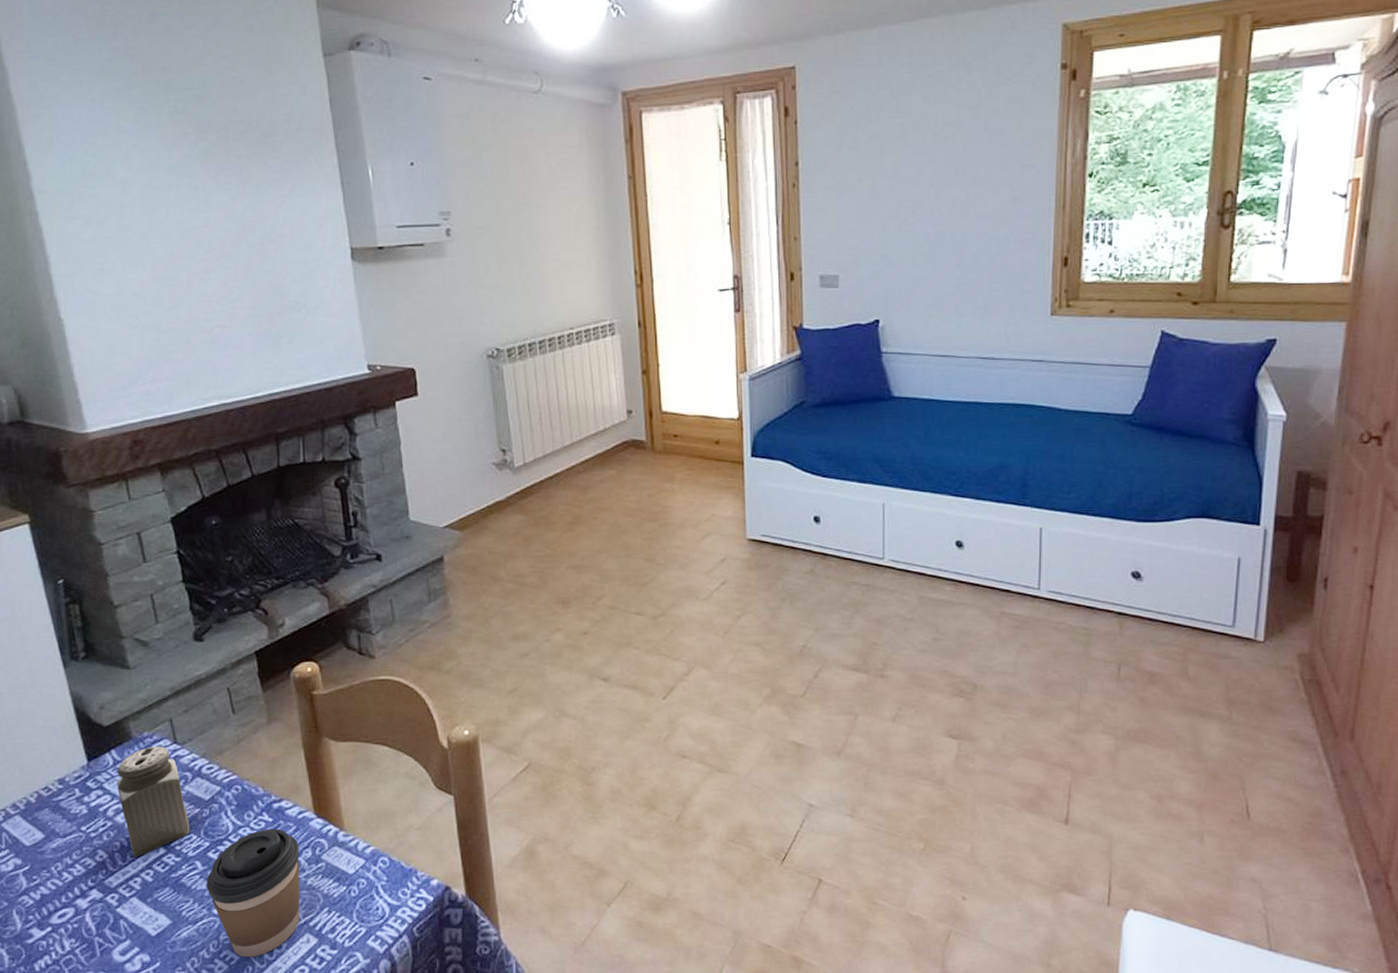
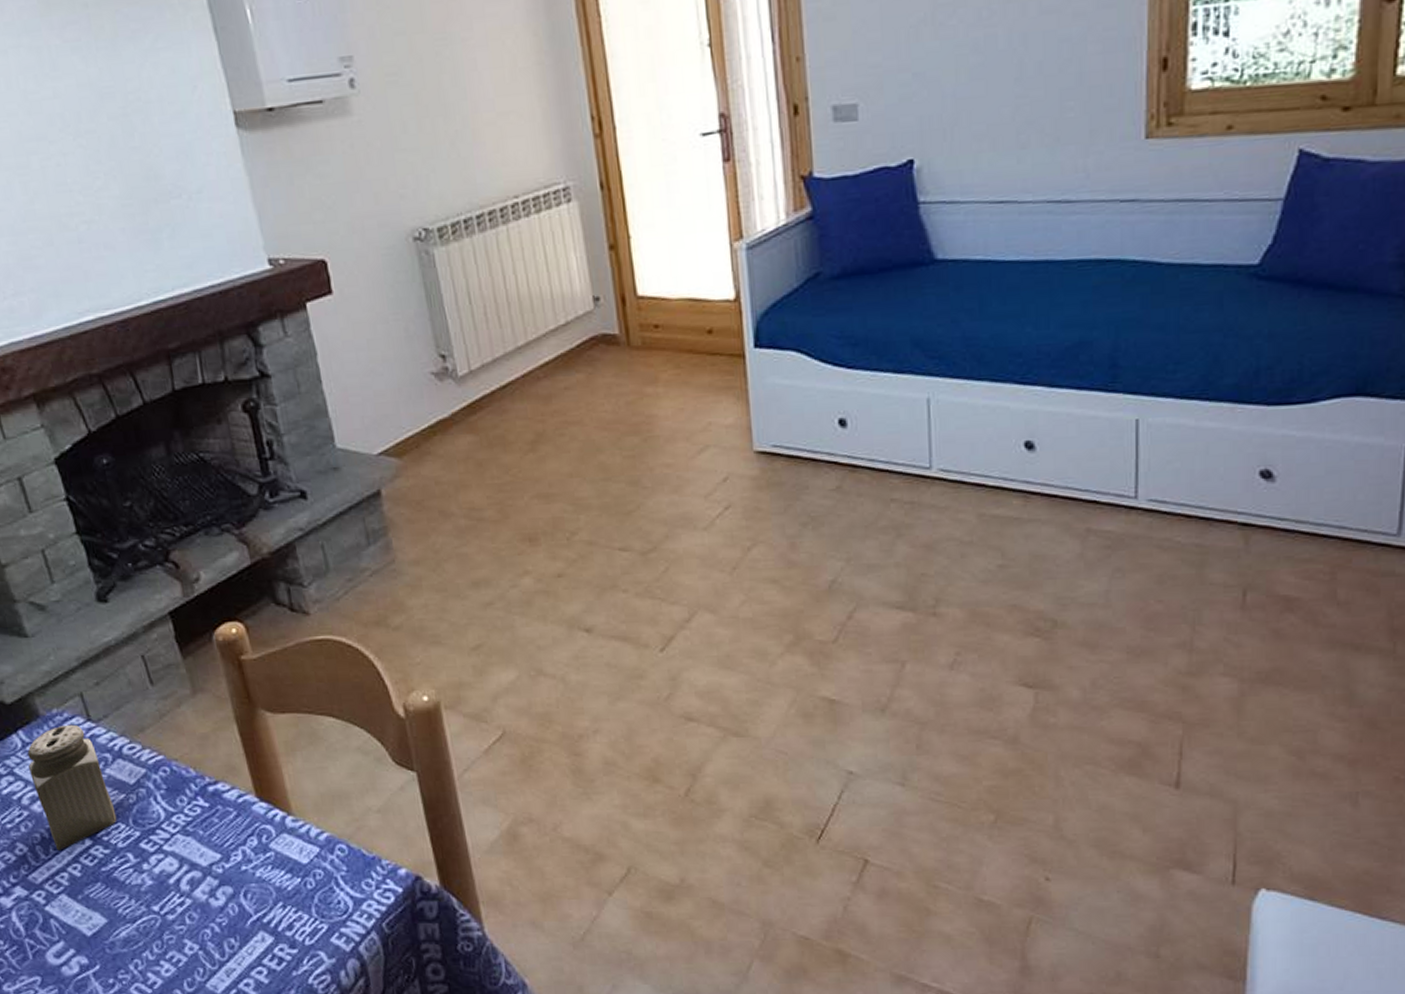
coffee cup: present [206,829,301,958] -> none [141,814,252,959]

